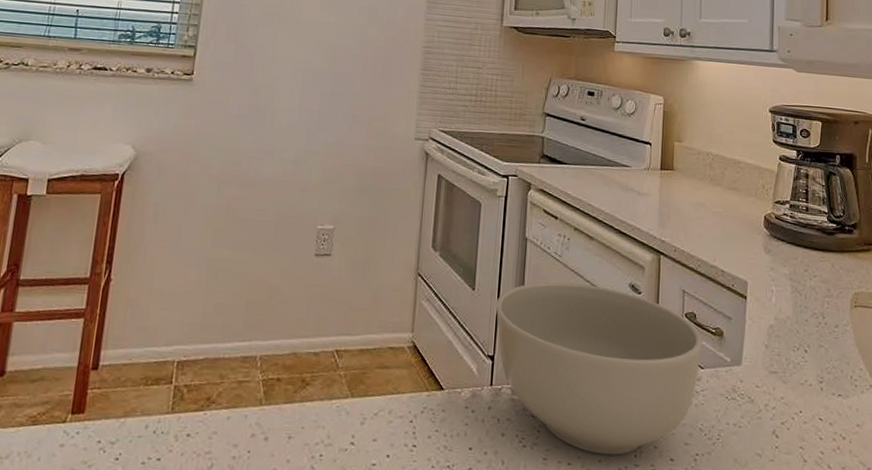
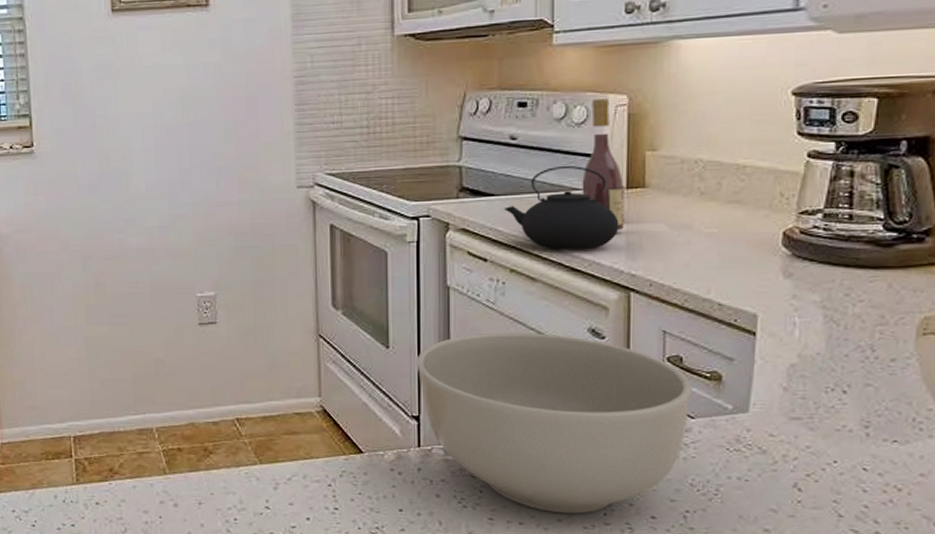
teakettle: none [573,145,655,217] -> present [504,165,619,251]
wine bottle: none [629,97,660,203] -> present [582,99,626,230]

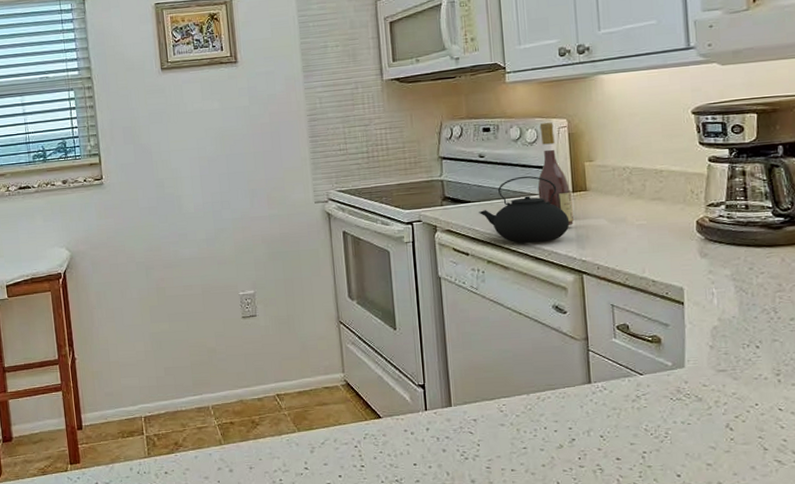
bowl: present [416,332,693,514] -> none [418,311,639,460]

